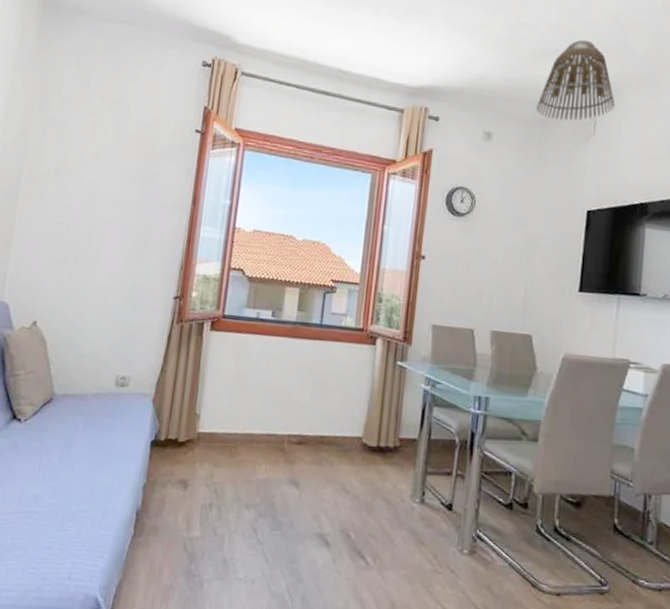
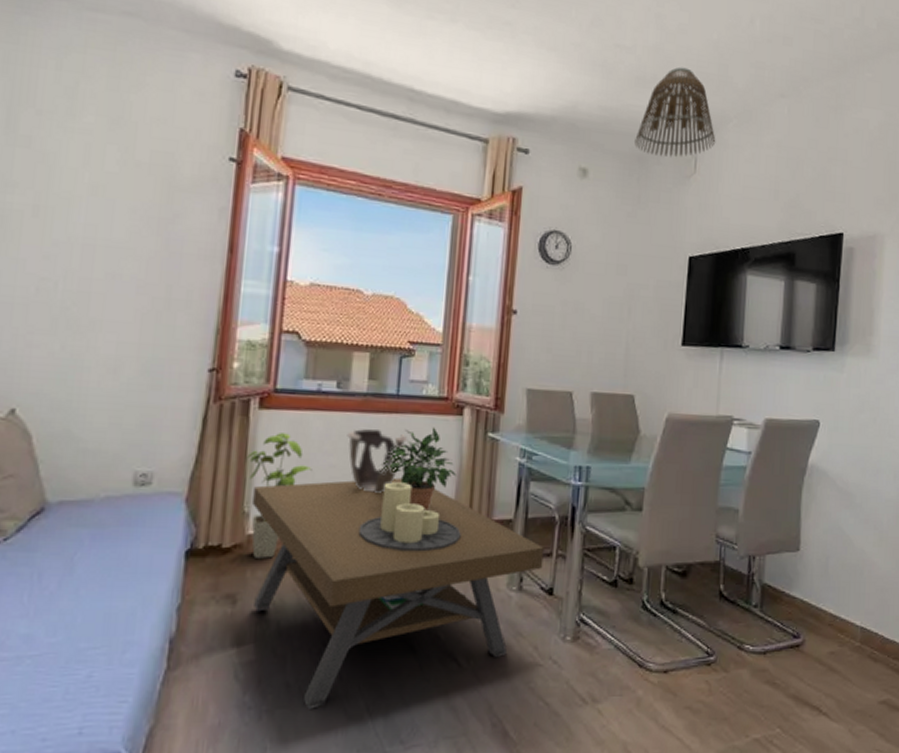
house plant: none [199,351,250,454] -> present [246,433,312,558]
coffee table: none [200,393,445,584] -> present [253,477,544,709]
decorative bowl: none [278,351,328,407] -> present [347,428,407,493]
potted plant: none [304,353,369,425] -> present [380,427,456,511]

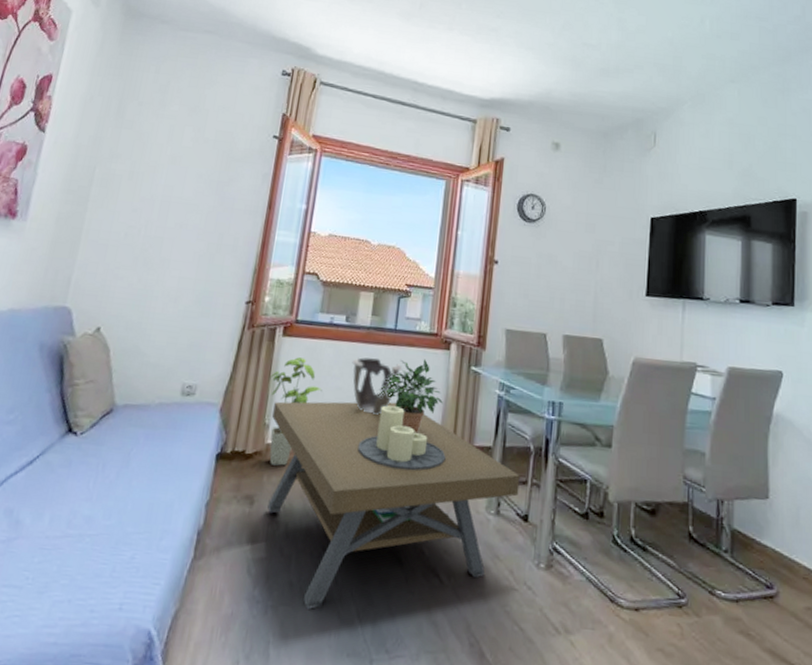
lamp shade: present [634,67,716,157] -> none [600,59,673,133]

